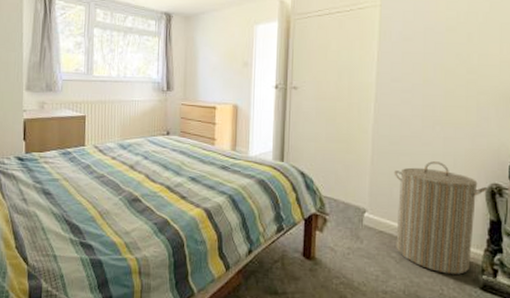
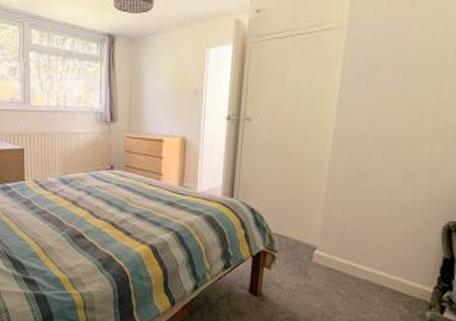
laundry hamper: present [394,161,487,274] -> none [344,198,444,311]

